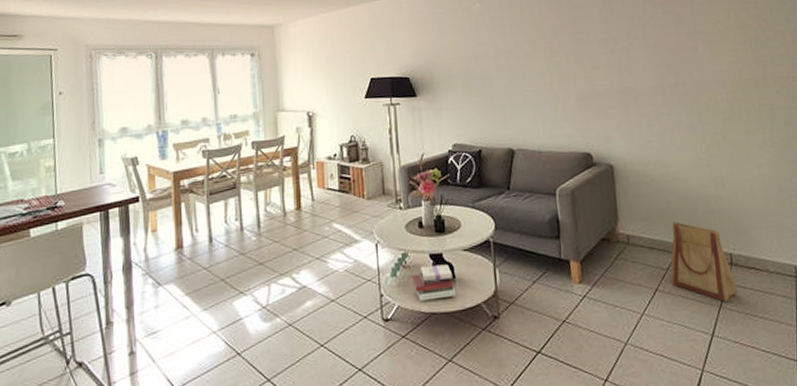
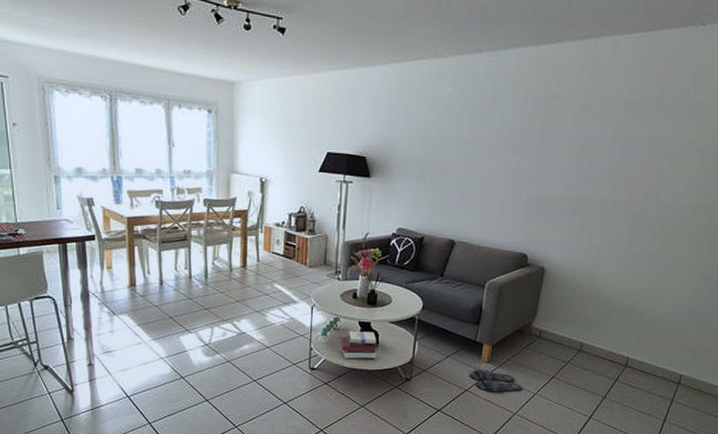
slippers: none [562,291,626,320] -> present [469,369,522,393]
shopping bag: present [670,222,738,303] -> none [568,325,624,395]

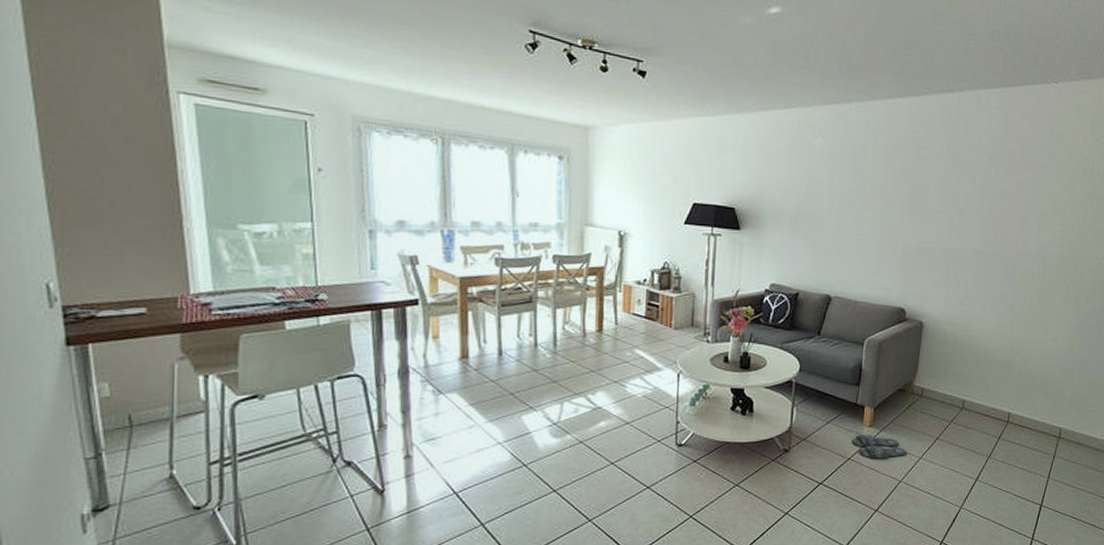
books: present [338,330,377,360] -> none [709,399,752,430]

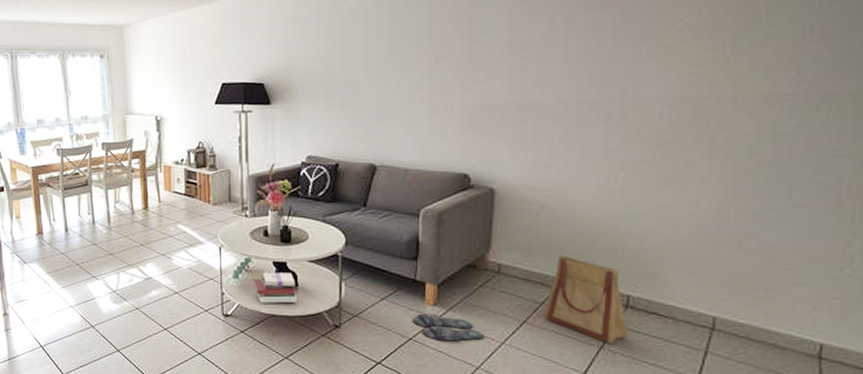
books: none [709,399,752,430] -> present [252,272,298,304]
shopping bag: none [951,381,1007,454] -> present [544,255,628,345]

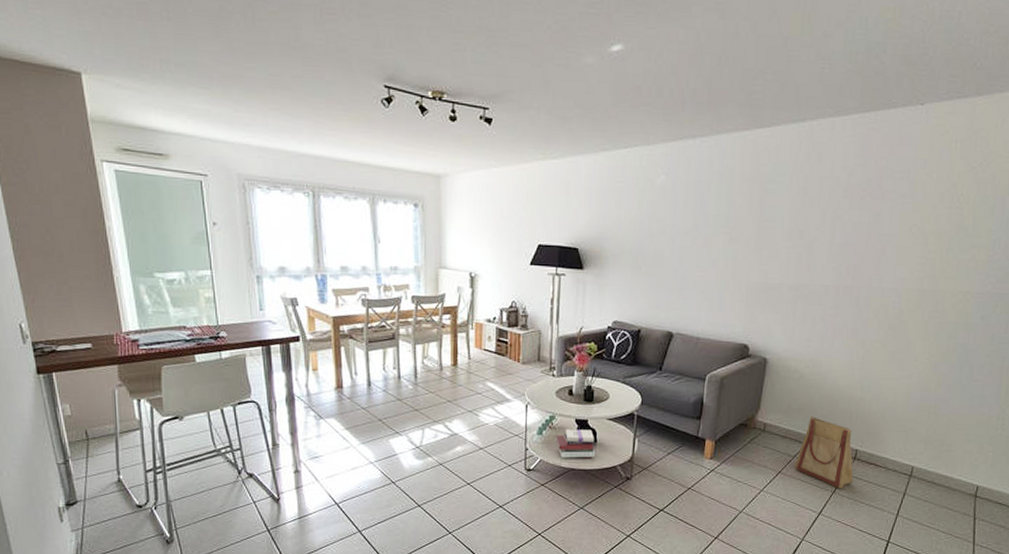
slippers: present [412,313,484,342] -> none [692,466,748,490]

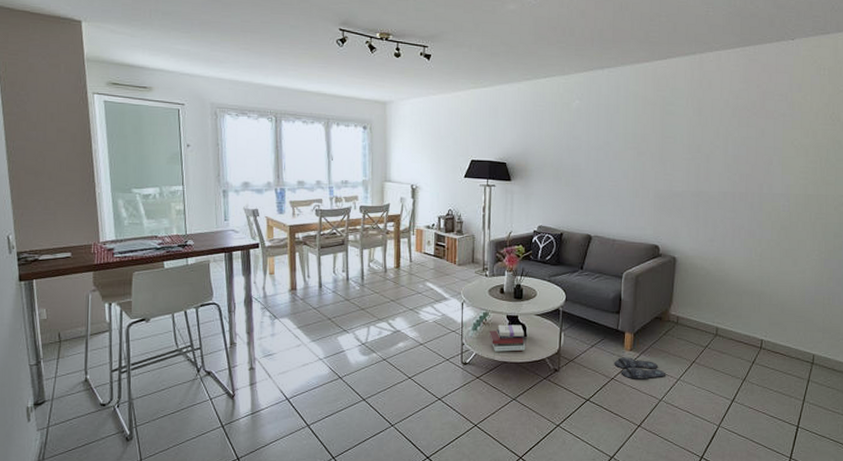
slippers: none [692,466,748,490] -> present [614,357,665,380]
shopping bag: present [794,417,854,490] -> none [707,310,761,377]

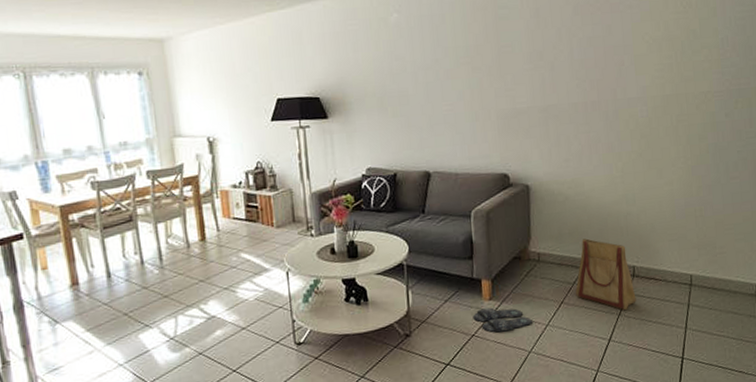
books: present [488,324,526,352] -> none [323,288,369,324]
shopping bag: none [707,310,761,377] -> present [575,238,636,311]

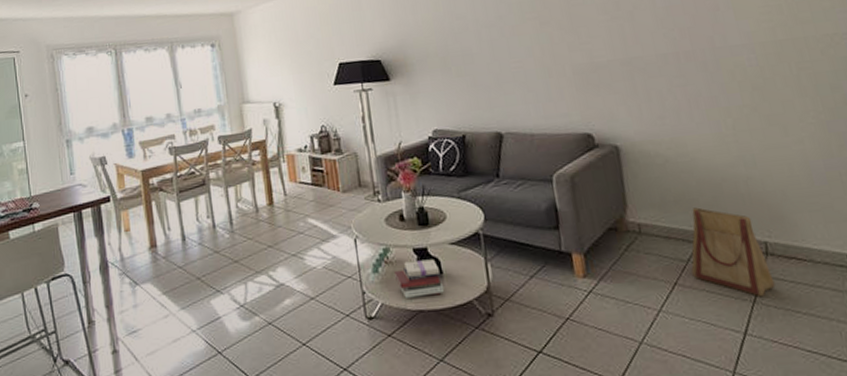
books: none [323,288,369,324] -> present [393,259,445,298]
slippers: present [473,307,532,333] -> none [565,286,640,317]

